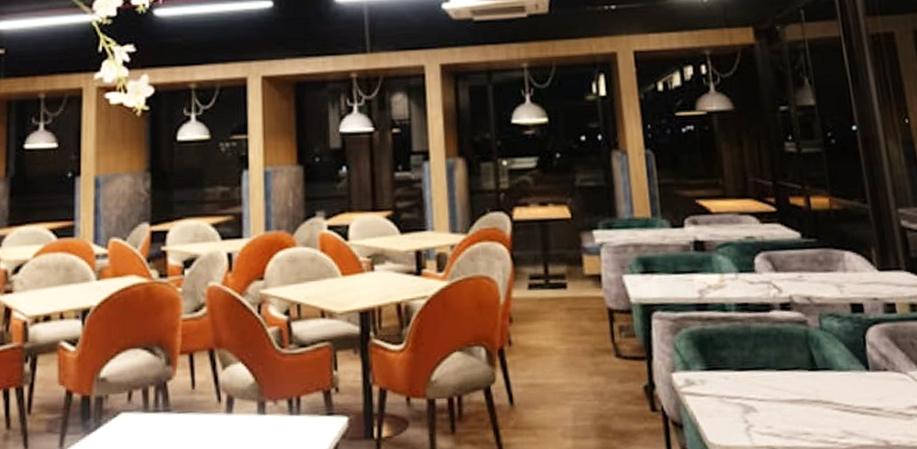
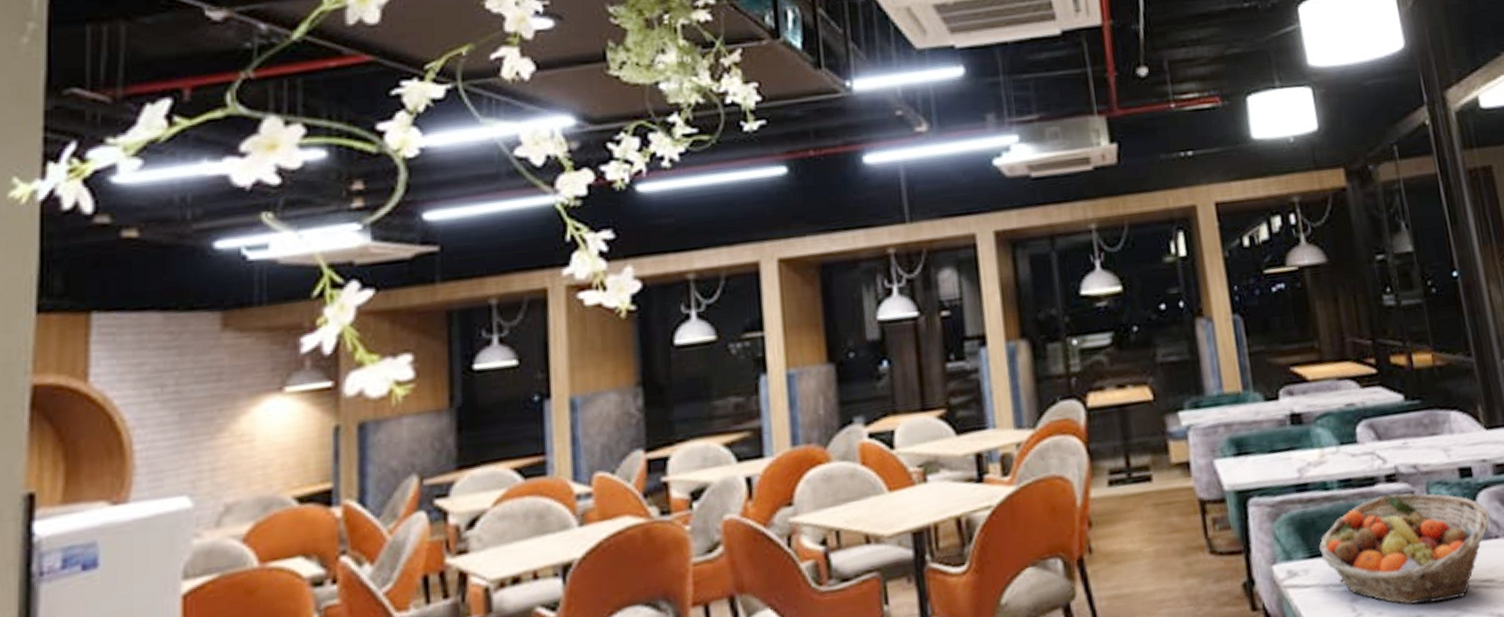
fruit basket: none [715,321,879,423] -> present [1318,493,1490,605]

